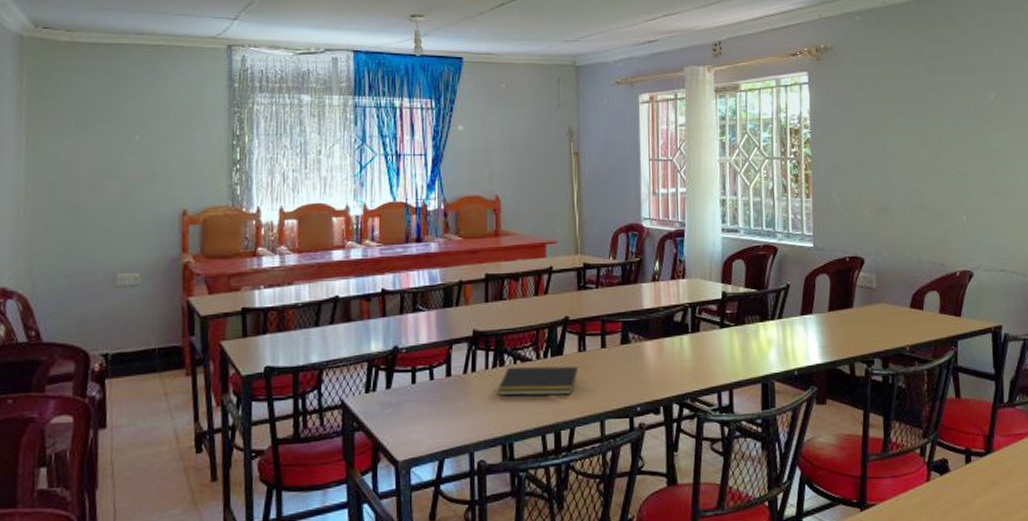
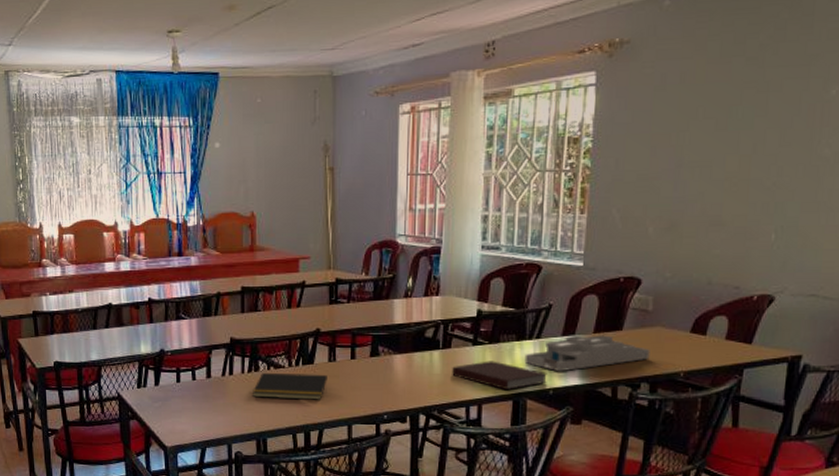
notebook: none [702,343,791,373] -> present [452,361,547,391]
desk organizer: none [769,313,879,352] -> present [524,335,650,372]

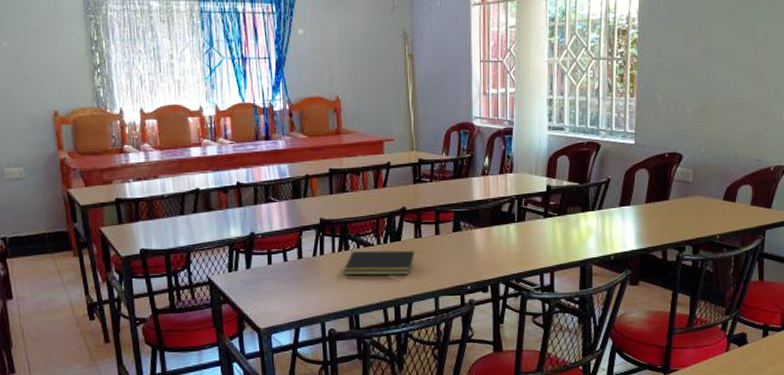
notebook: present [452,361,547,391] -> none [527,231,609,258]
desk organizer: present [524,335,650,372] -> none [589,204,692,239]

